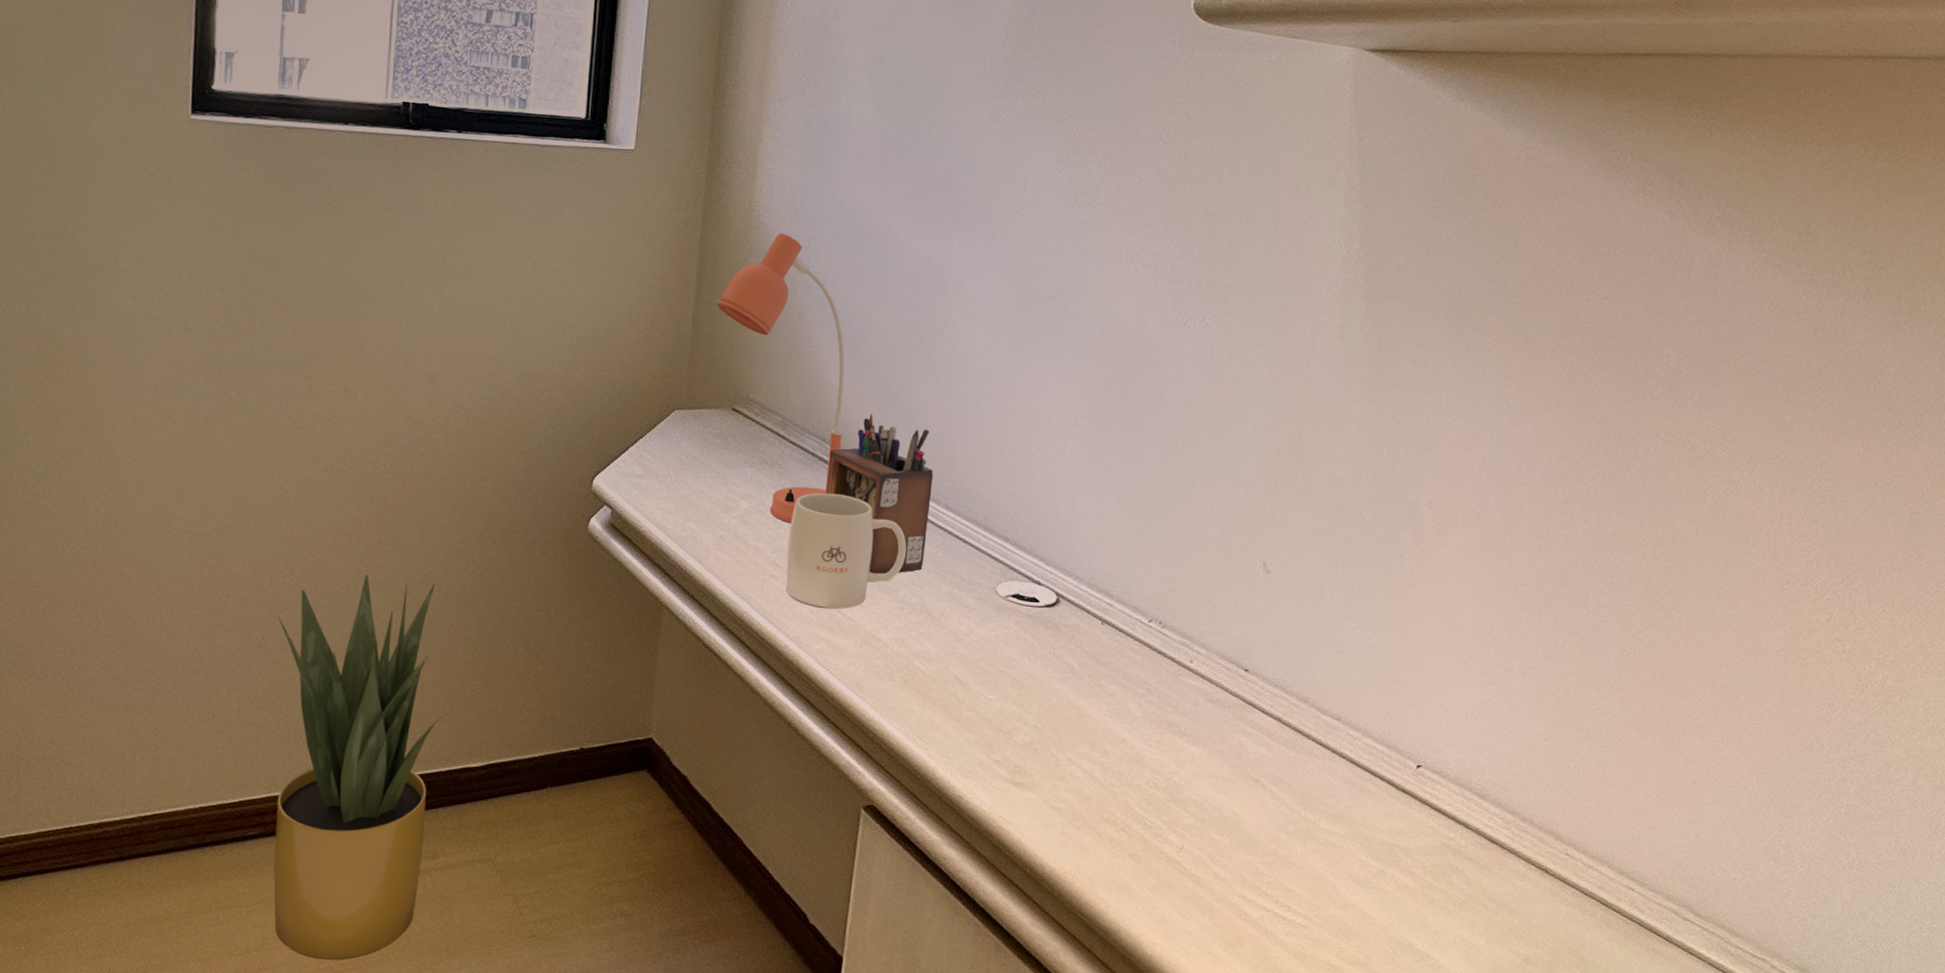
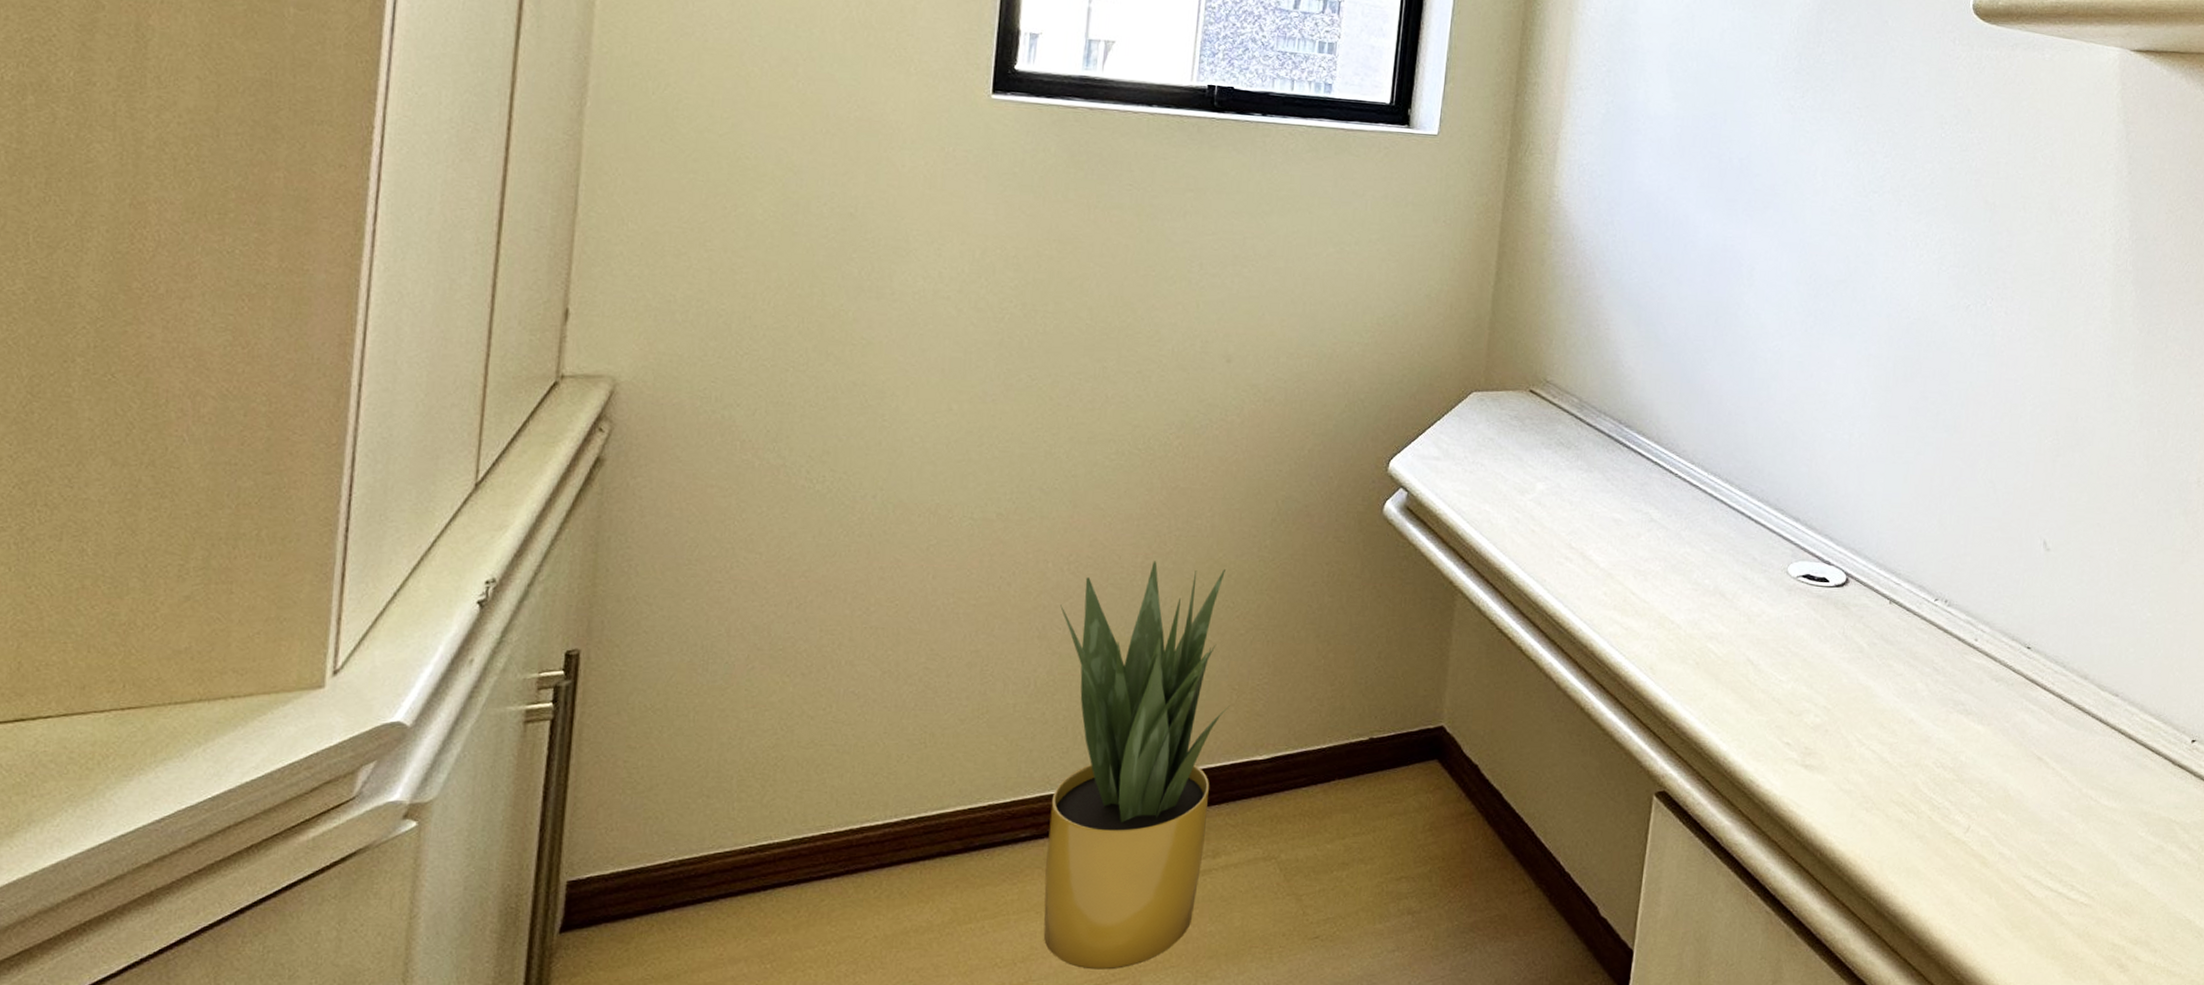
desk lamp: present [716,232,845,524] -> none [1515,217,1641,506]
mug: present [786,492,906,610] -> none [1580,474,1700,592]
desk organizer: present [825,414,934,575] -> none [1621,395,1727,556]

